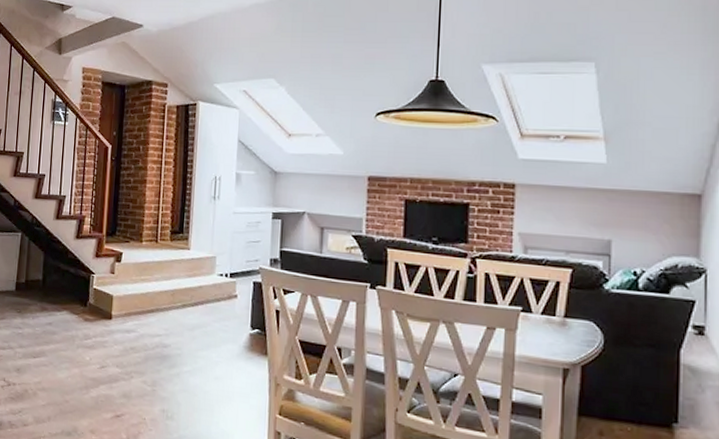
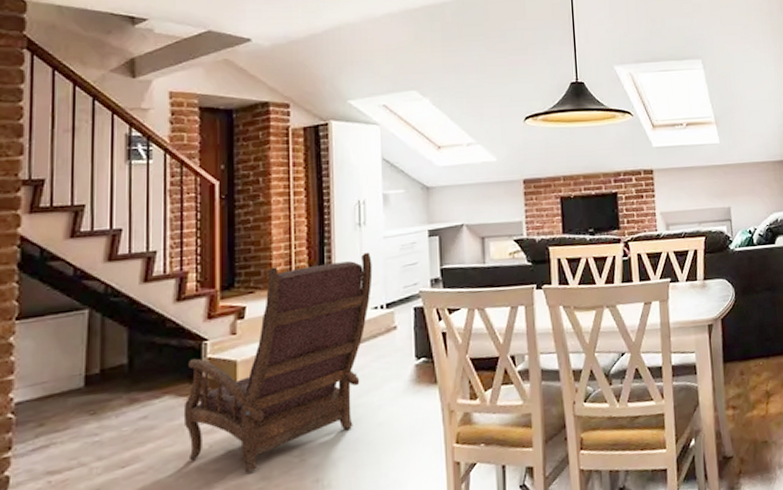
armchair: none [74,223,222,388] -> present [183,252,373,473]

